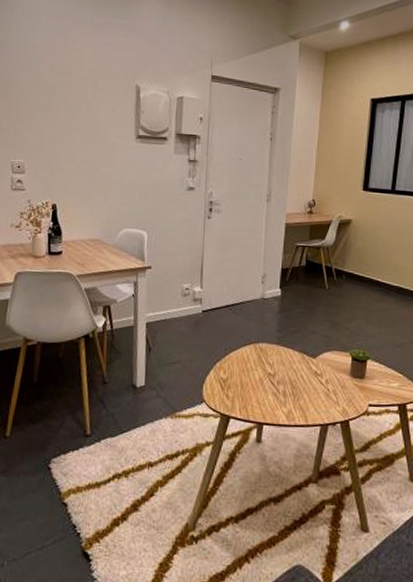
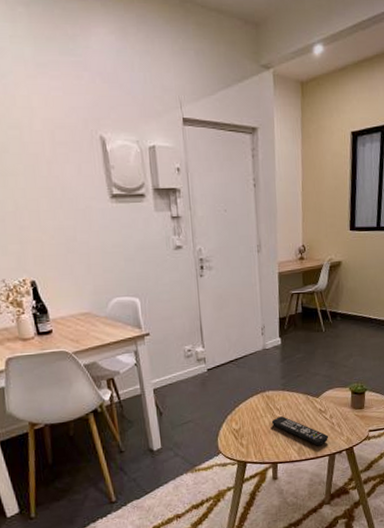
remote control: none [261,372,323,413] -> present [271,416,329,446]

